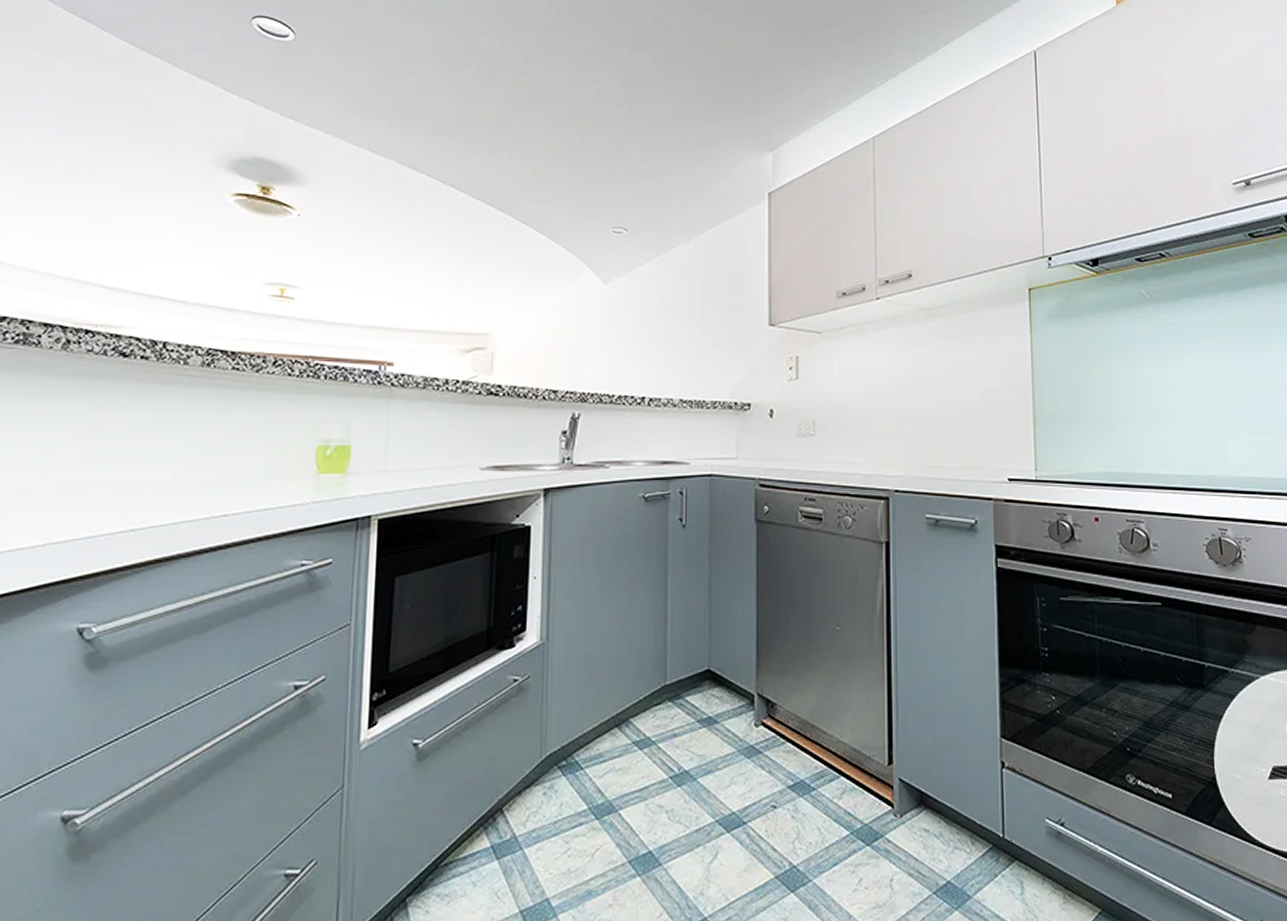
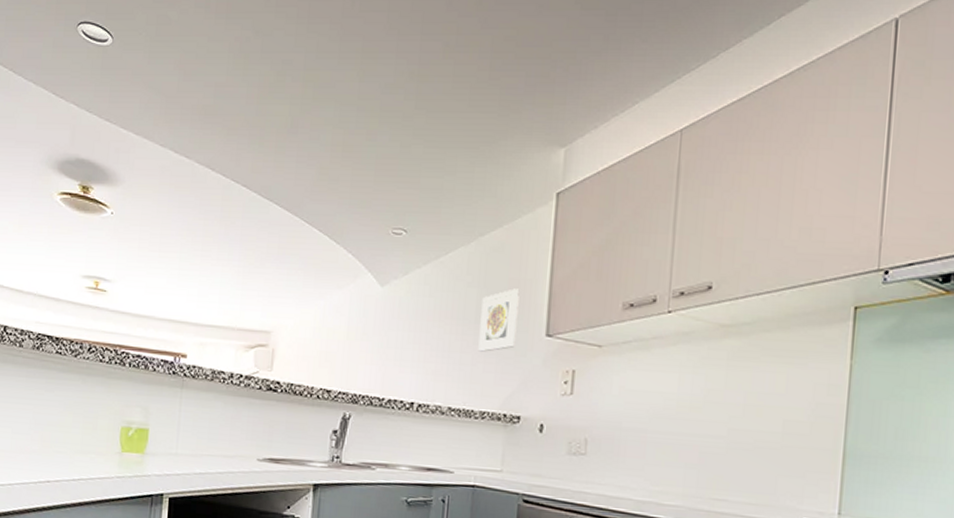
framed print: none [705,282,741,343] -> present [478,288,520,352]

